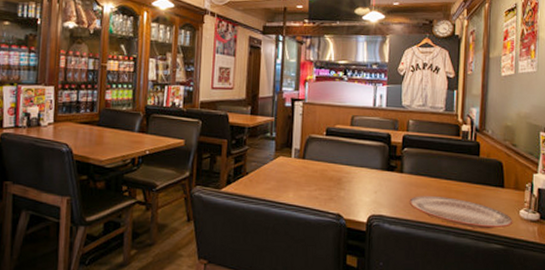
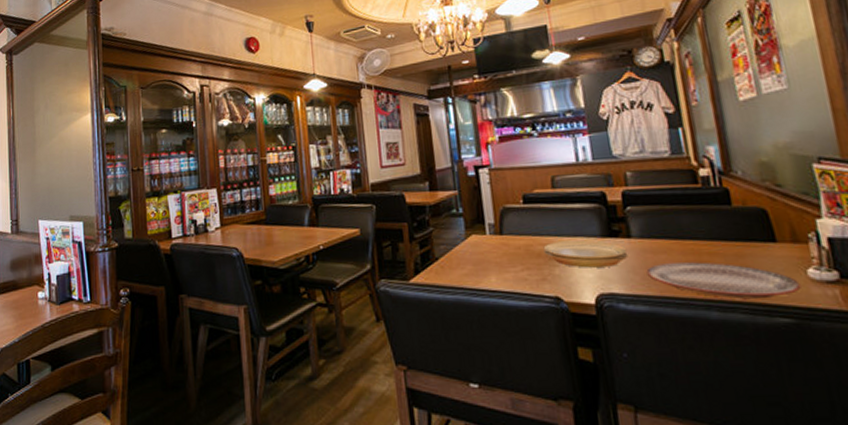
plate: none [335,169,398,194] -> present [543,240,629,268]

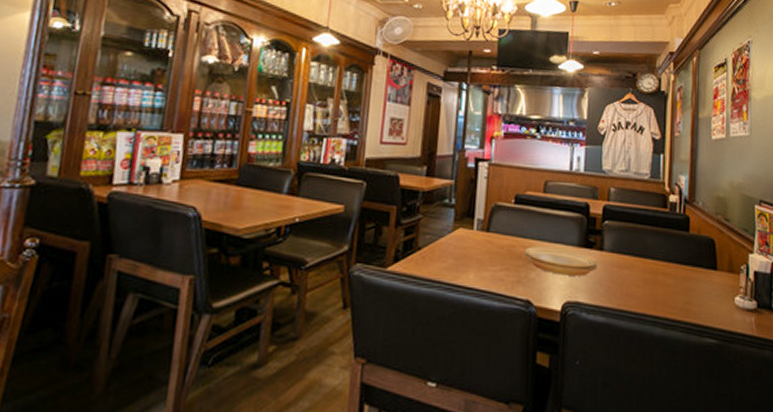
plate: present [646,262,801,300] -> none [610,278,728,320]

